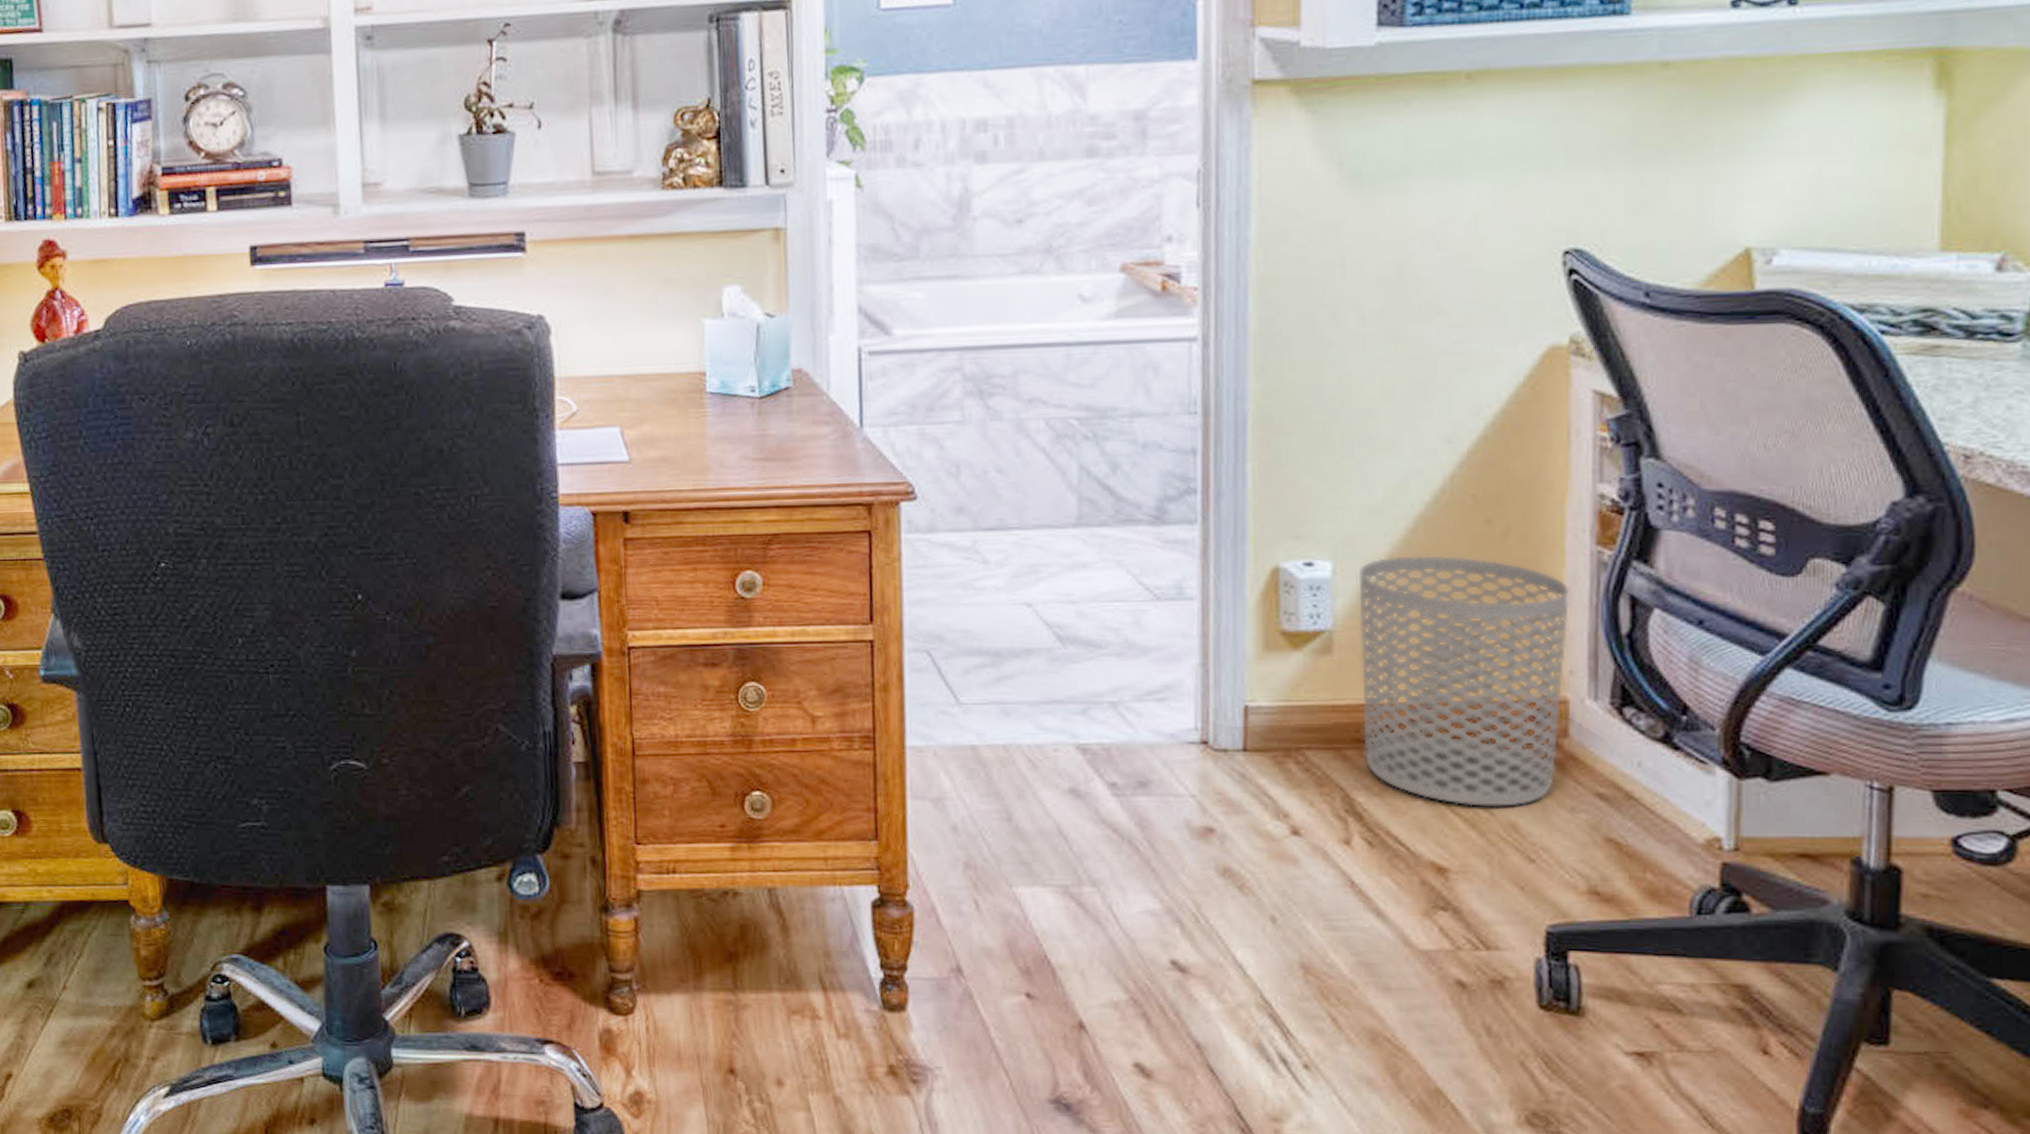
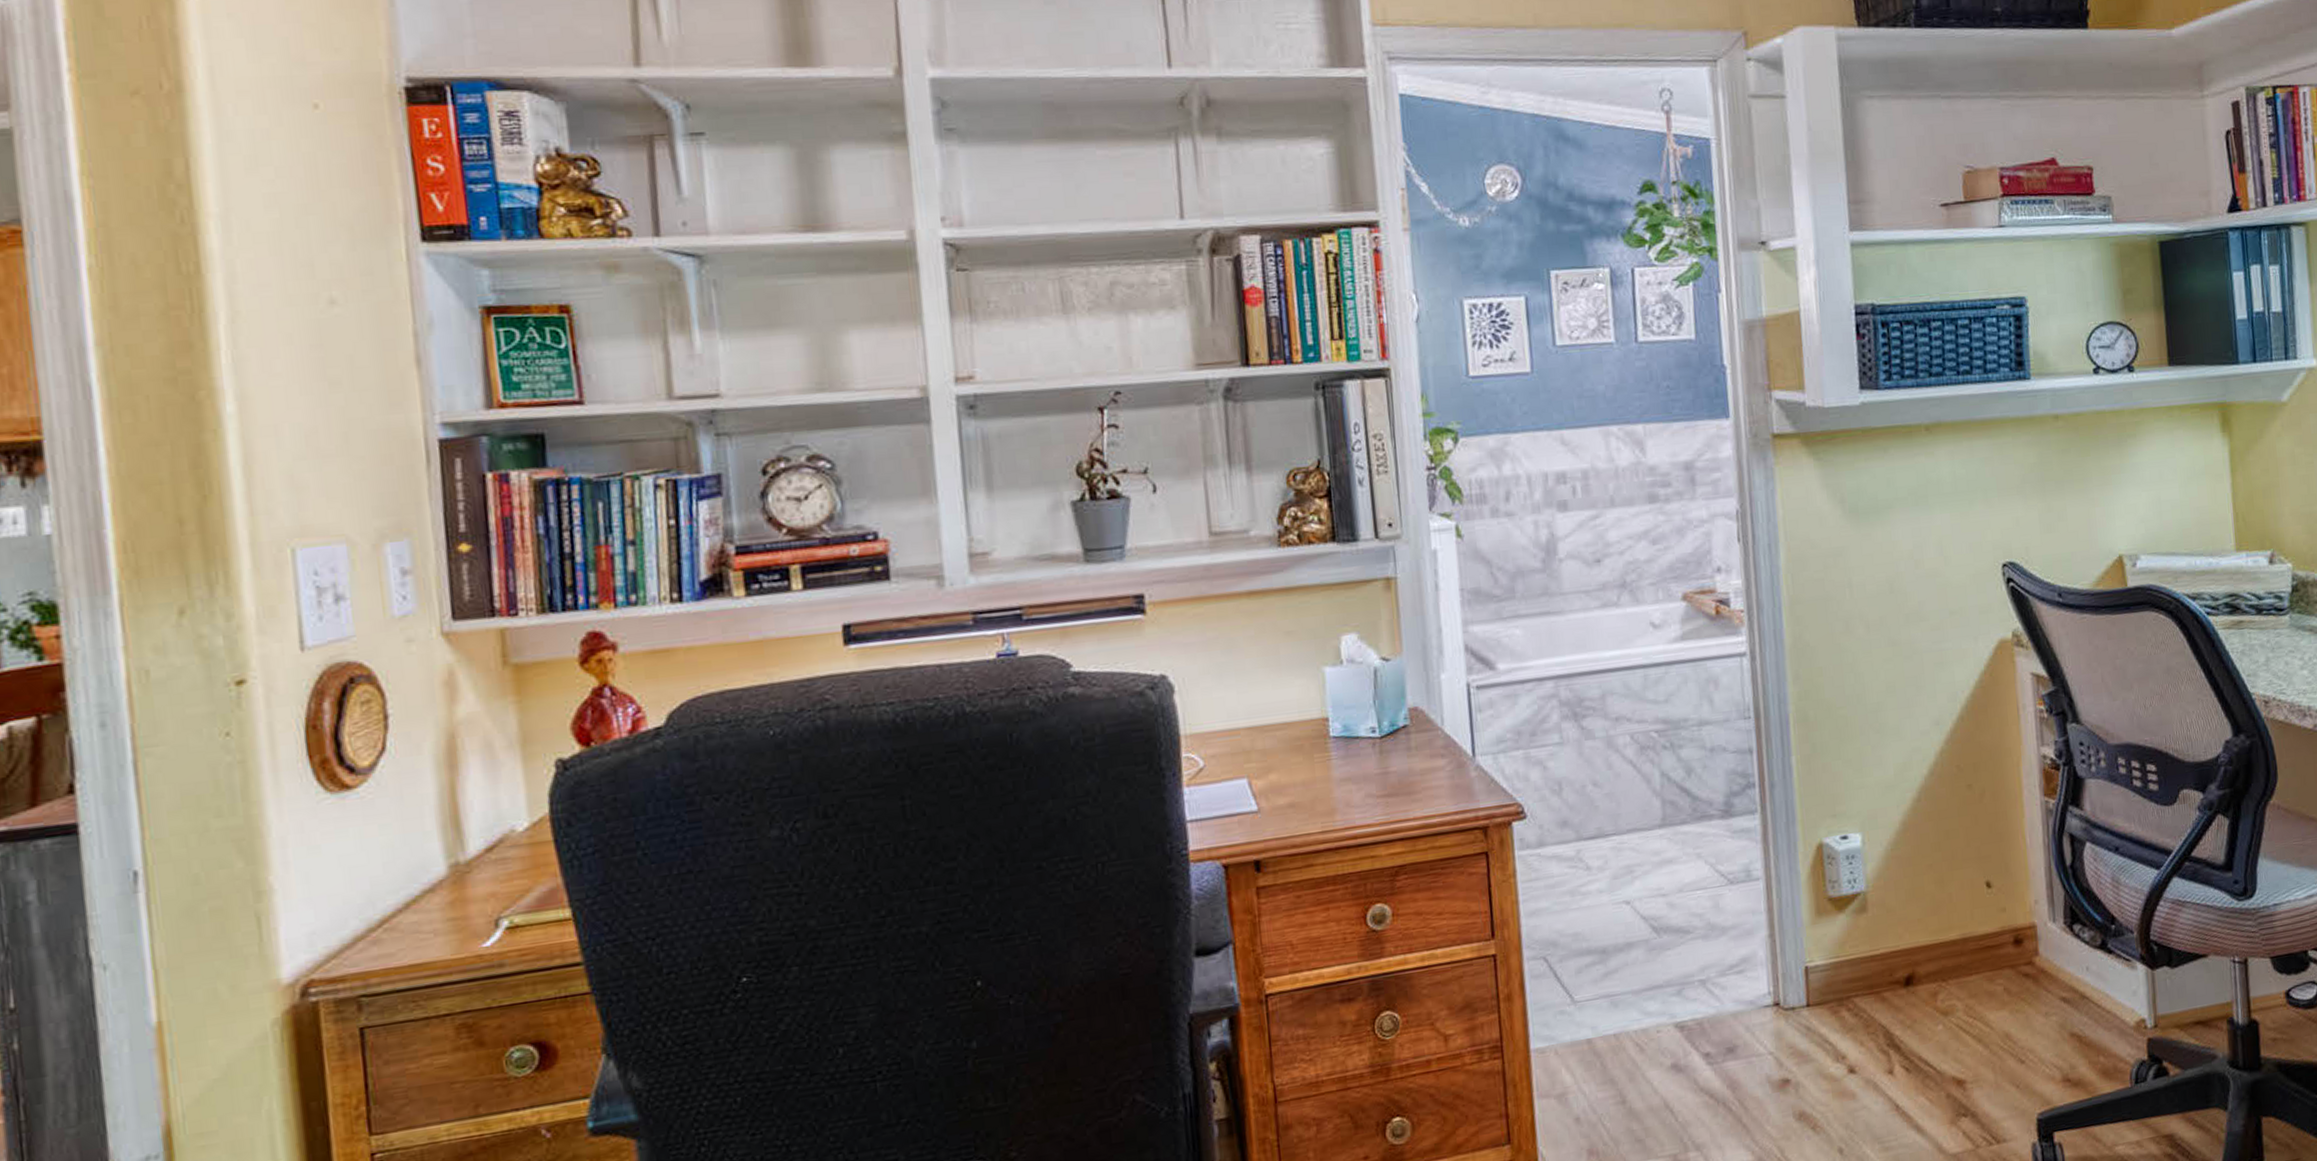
waste bin: present [1359,555,1571,807] -> none [1882,817,2033,1025]

